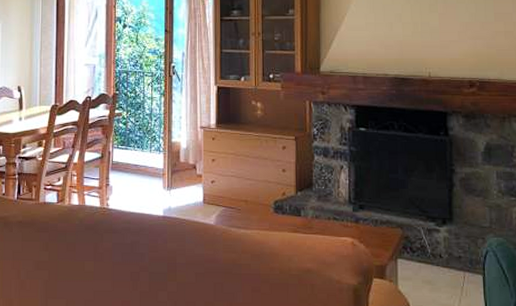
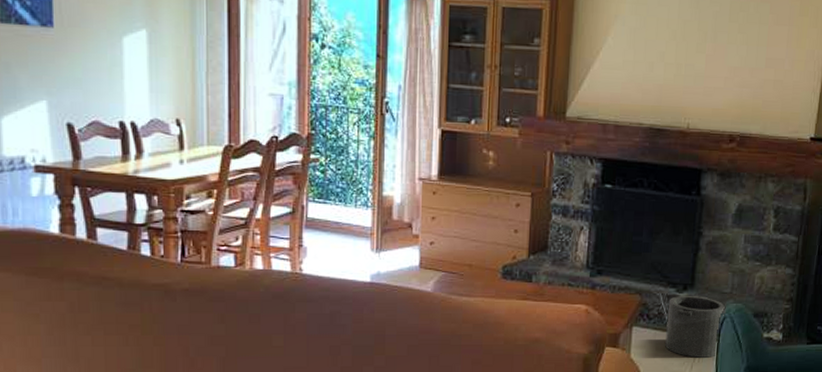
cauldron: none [430,229,486,291] -> present [665,295,725,358]

